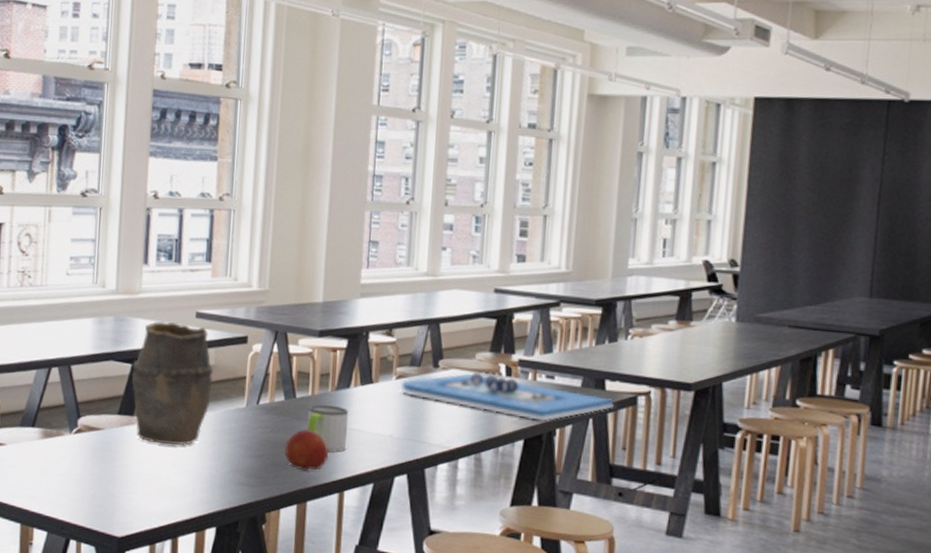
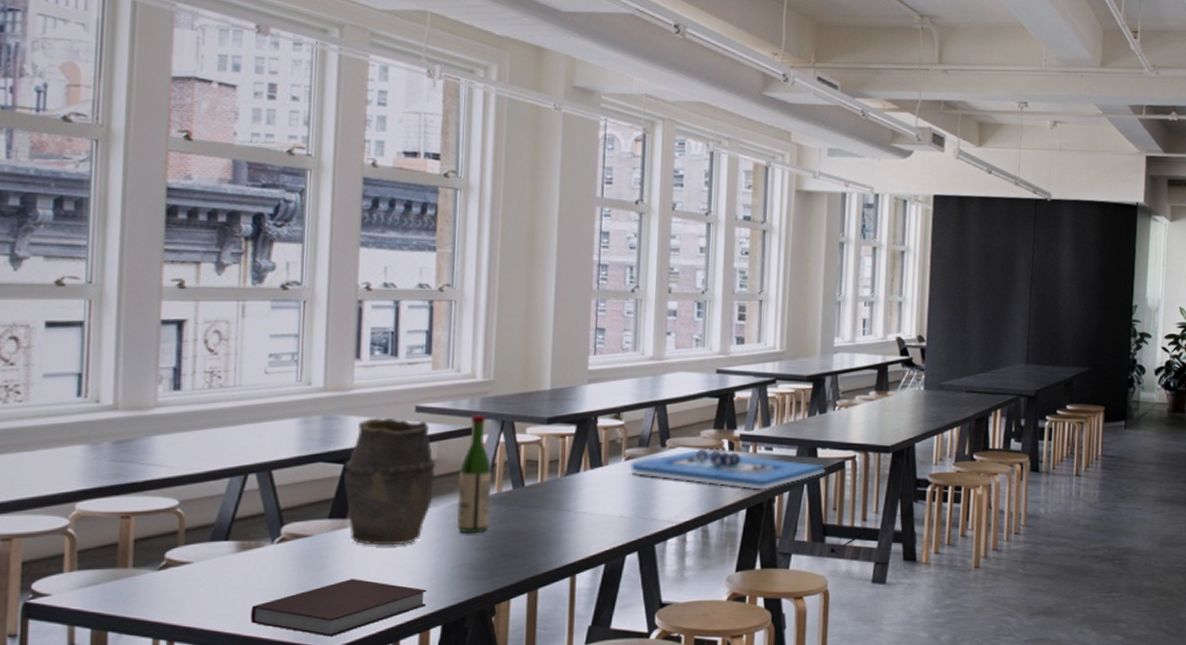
notebook: none [52,473,204,526] -> present [251,579,427,637]
wine bottle: none [231,324,265,441] -> present [456,415,492,534]
fruit: present [284,429,328,471] -> none [514,517,559,558]
mug: present [307,404,348,452] -> none [537,490,578,537]

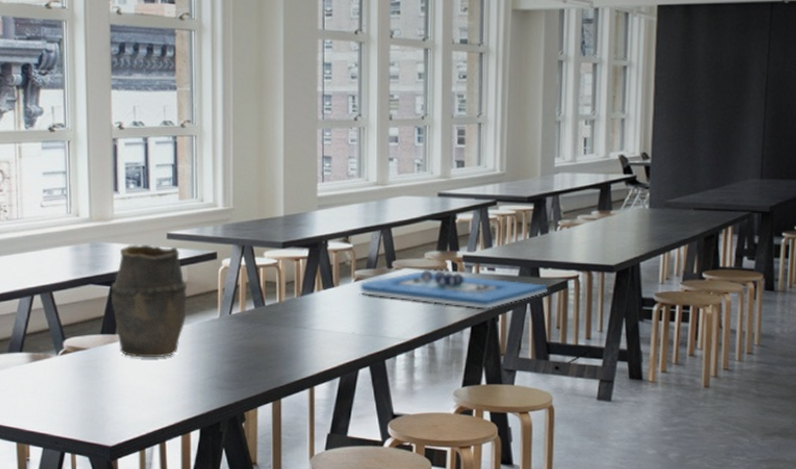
notebook: present [251,579,427,637] -> none [45,387,186,436]
wine bottle: present [456,415,492,534] -> none [207,241,236,349]

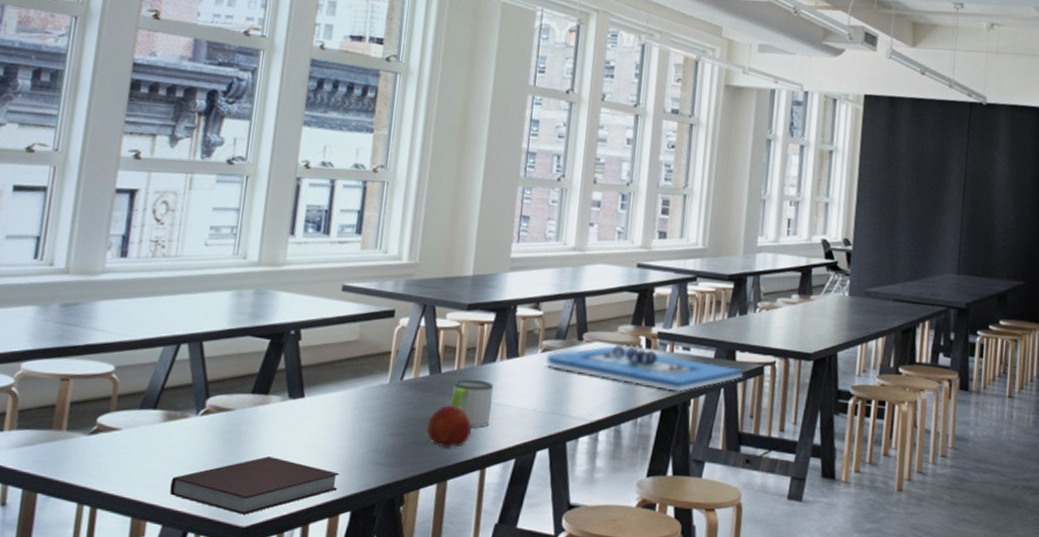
notebook: none [45,387,186,436] -> present [170,456,340,515]
vase: present [110,244,188,358] -> none [268,294,358,425]
fruit: none [258,334,297,371] -> present [427,405,472,448]
mug: none [277,309,313,352] -> present [451,379,493,428]

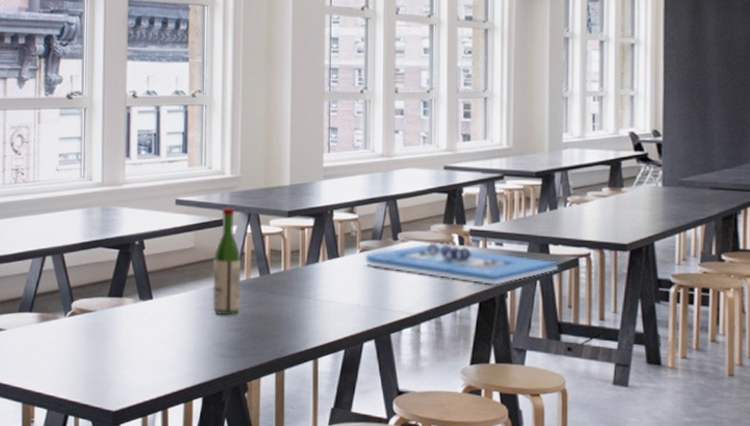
notebook: present [170,456,340,515] -> none [51,351,190,401]
wine bottle: none [373,297,411,419] -> present [212,208,241,316]
fruit: present [427,405,472,448] -> none [262,303,302,341]
mug: present [451,379,493,428] -> none [281,279,318,322]

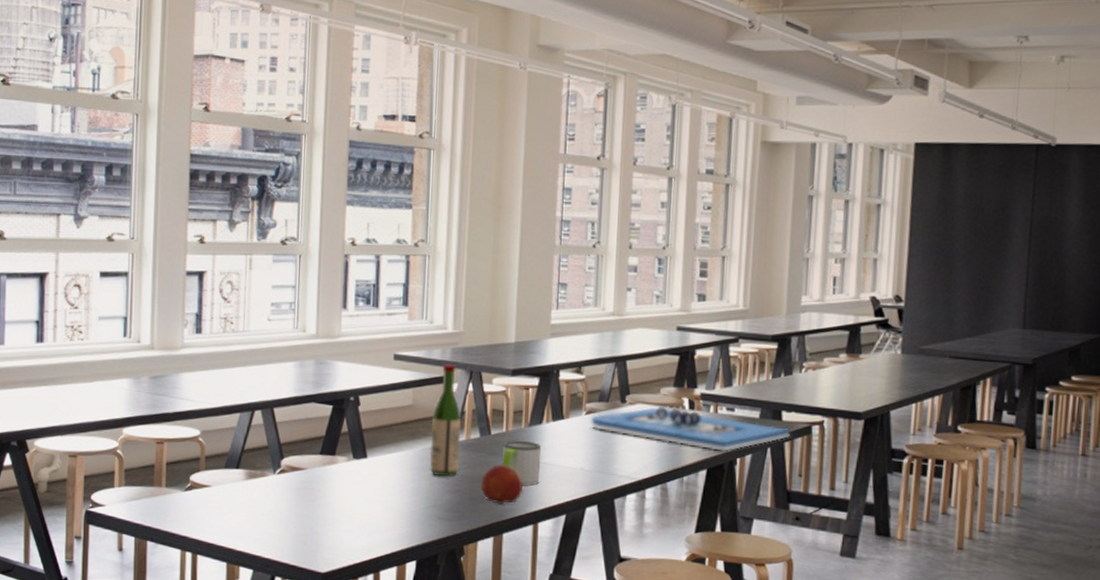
fruit: none [262,303,302,341] -> present [481,465,522,504]
mug: none [281,279,318,322] -> present [502,440,541,486]

